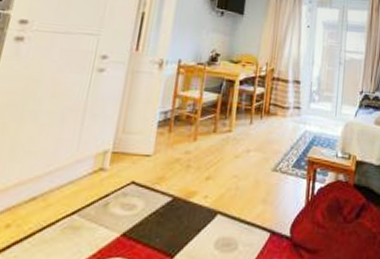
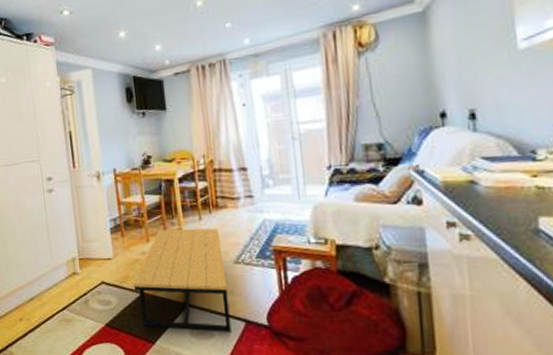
coffee table: none [166,129,266,244] -> present [133,228,232,332]

